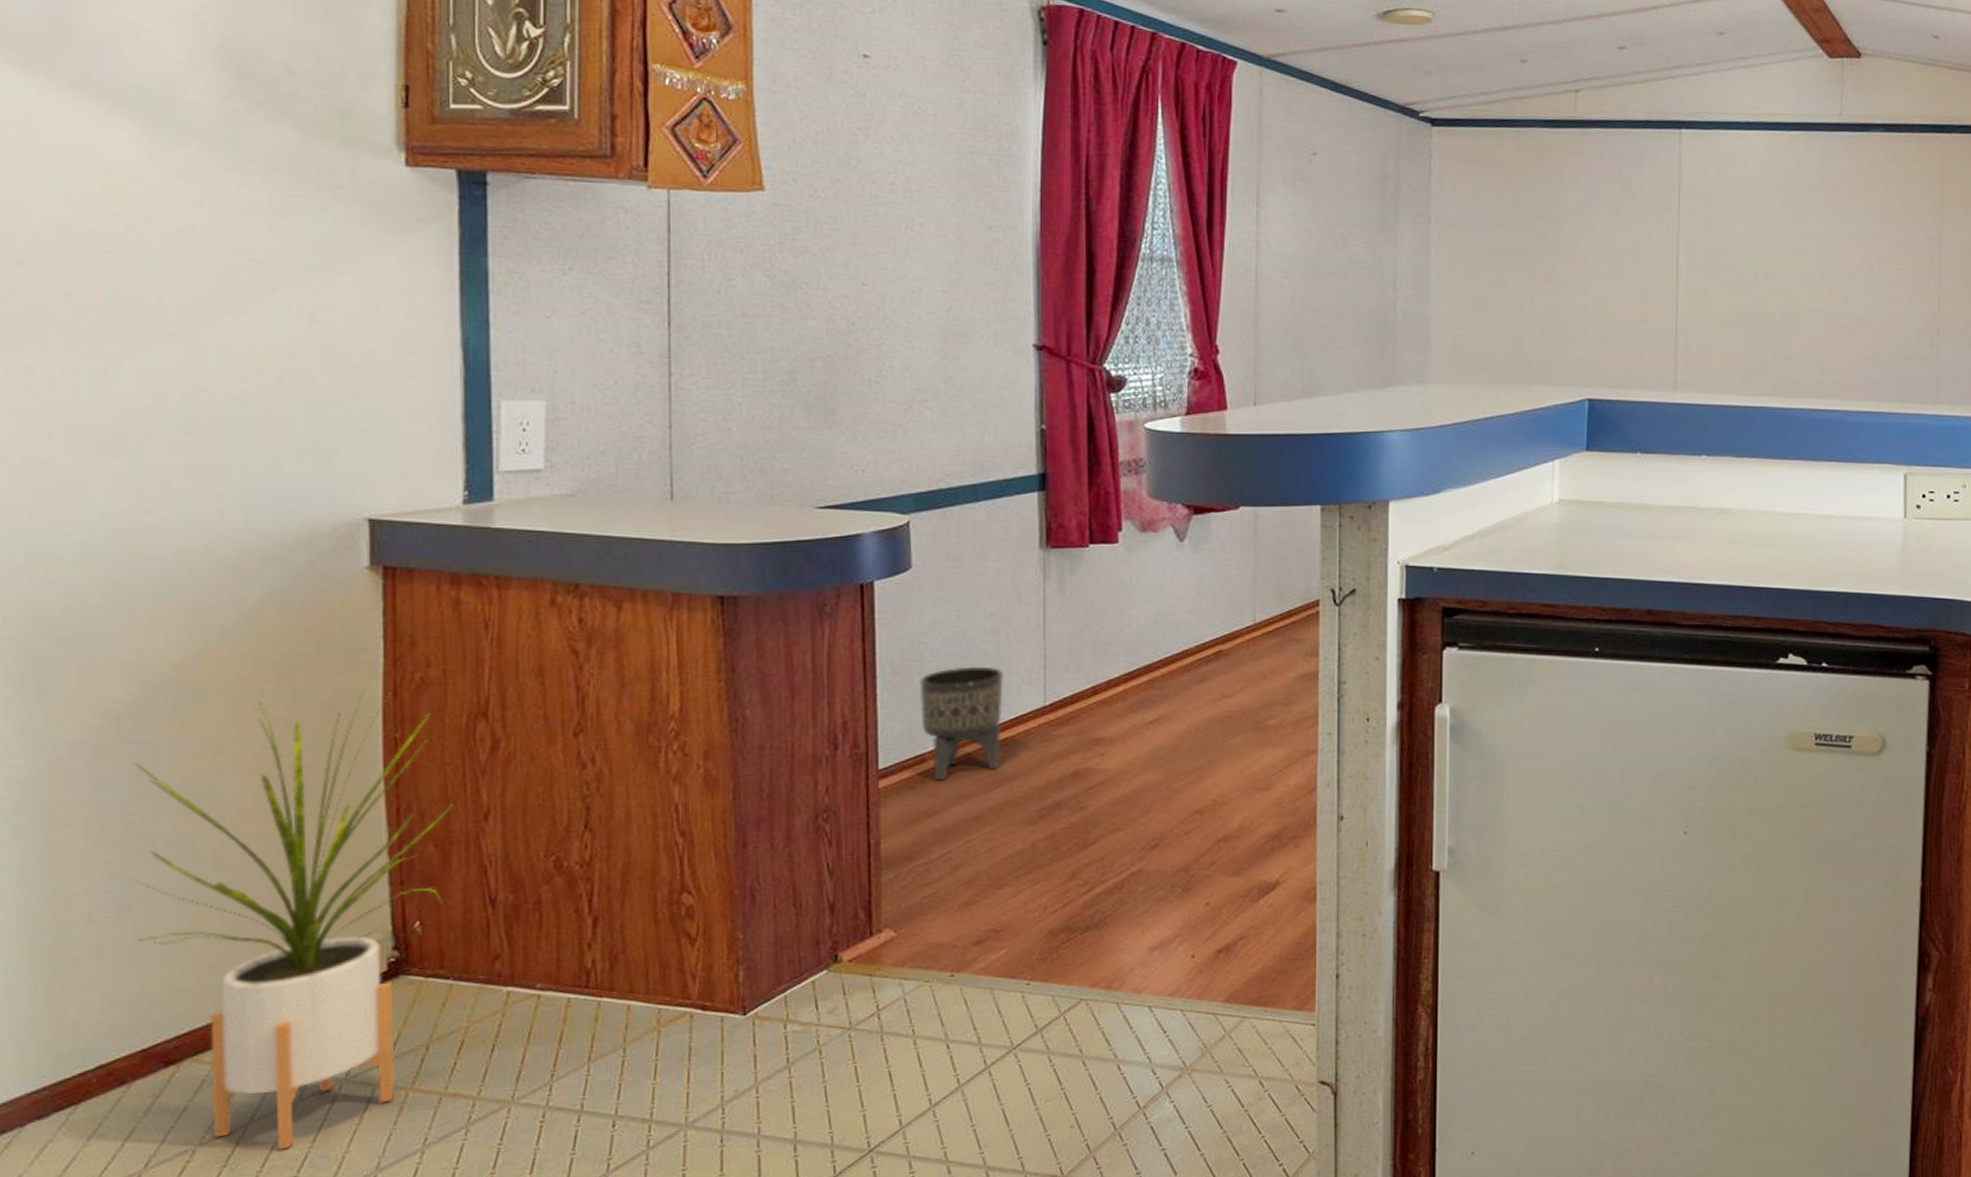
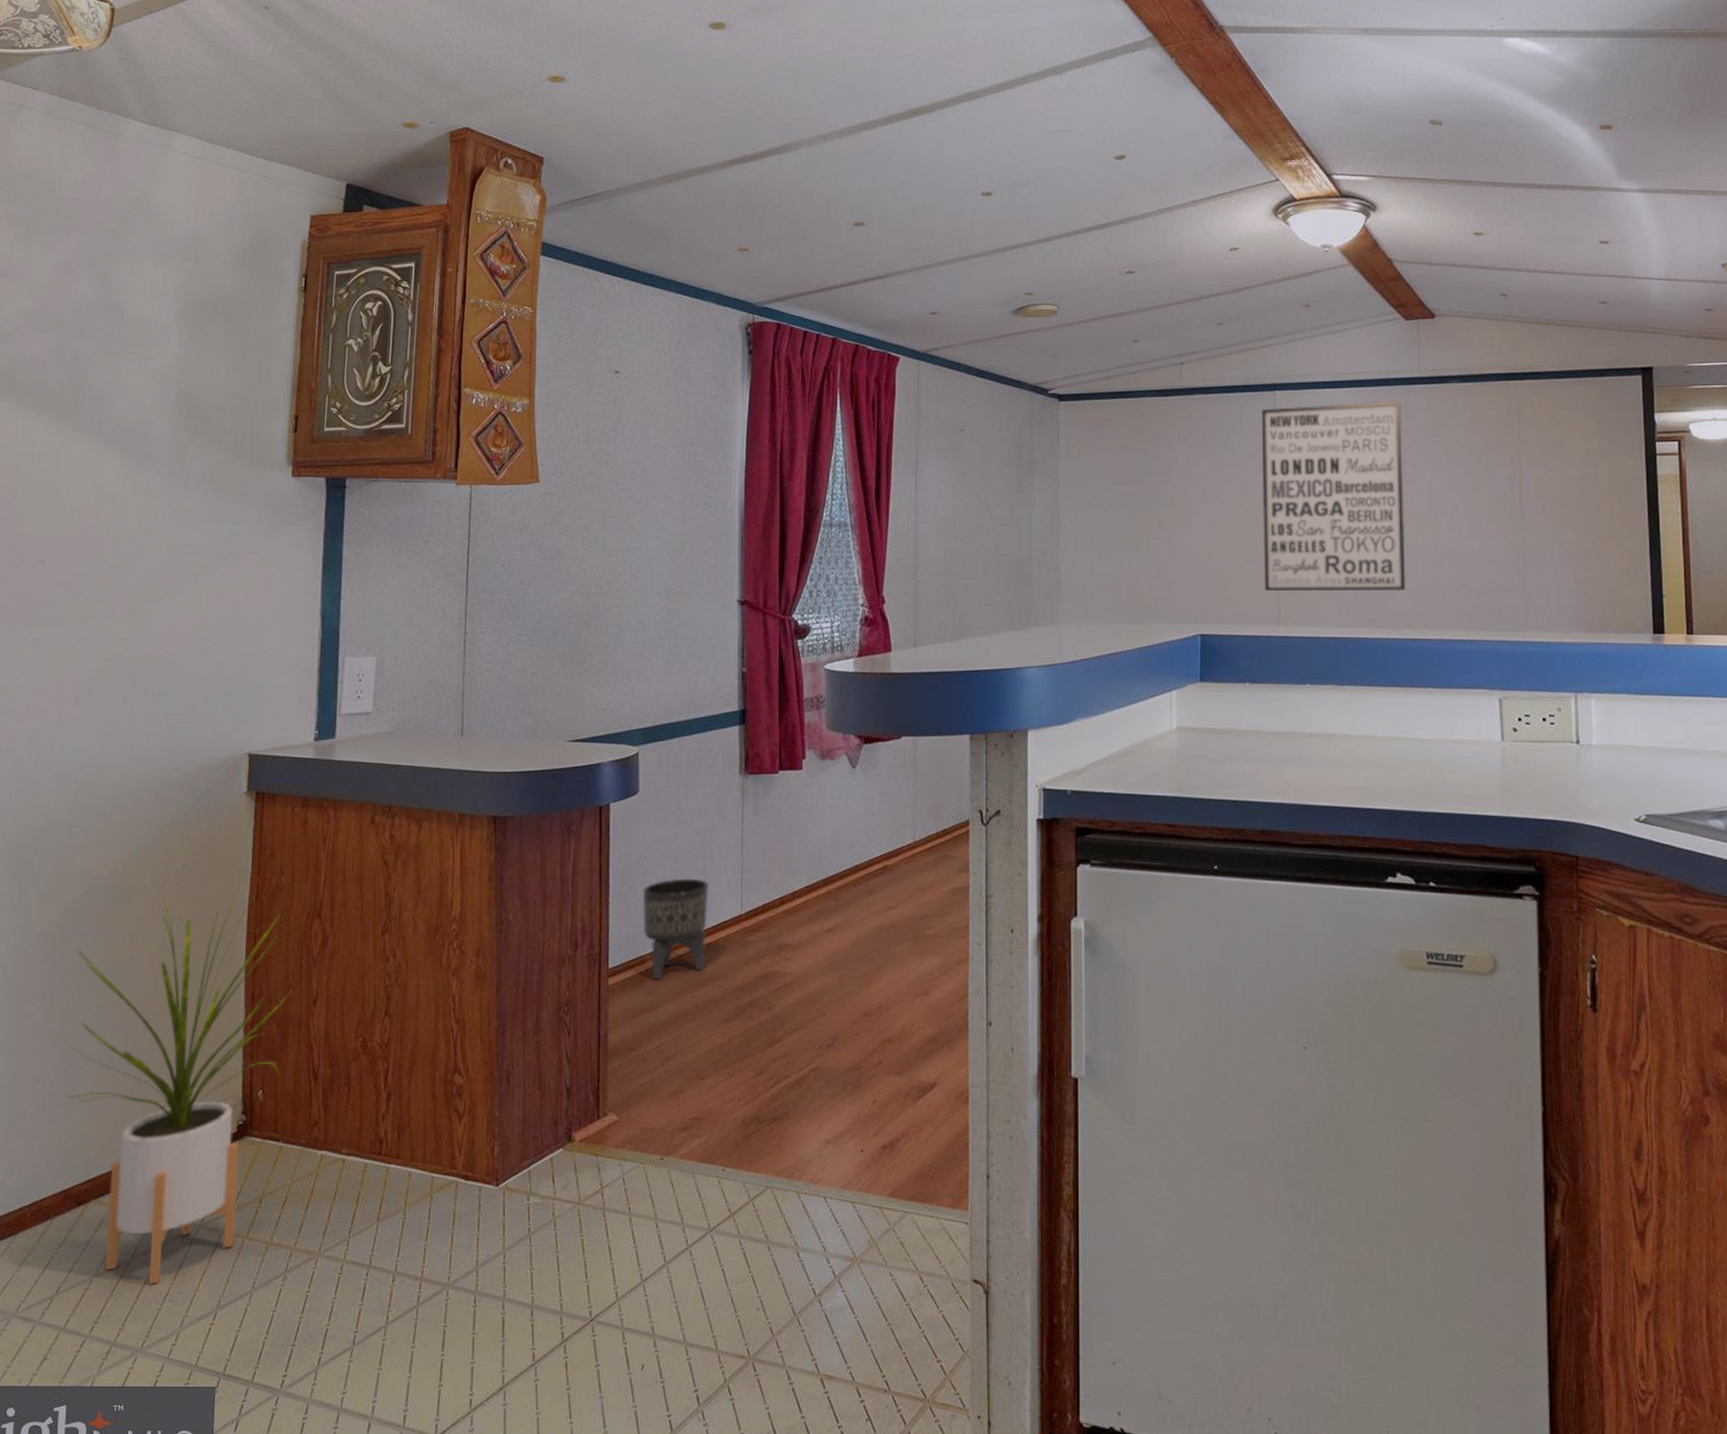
wall art: none [1661,148,1820,358] -> present [1261,401,1406,592]

